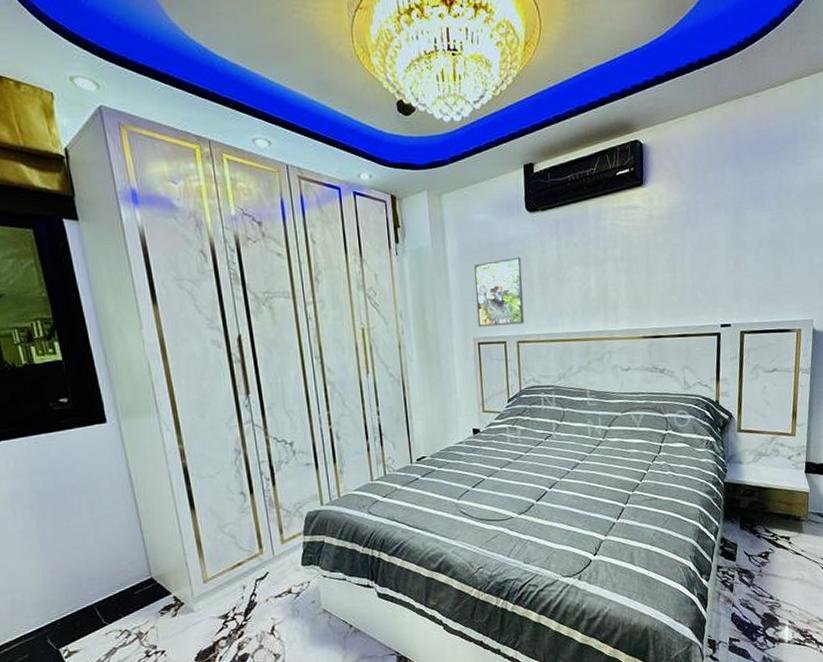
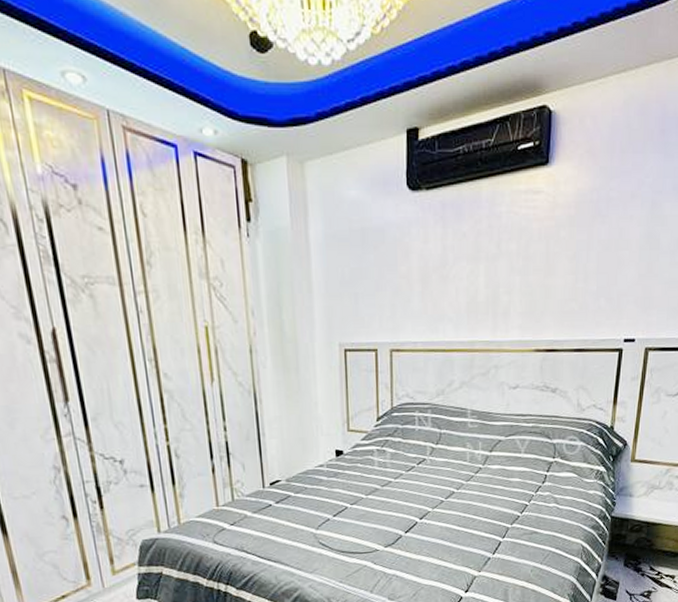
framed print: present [474,257,524,327] -> none [342,246,400,331]

